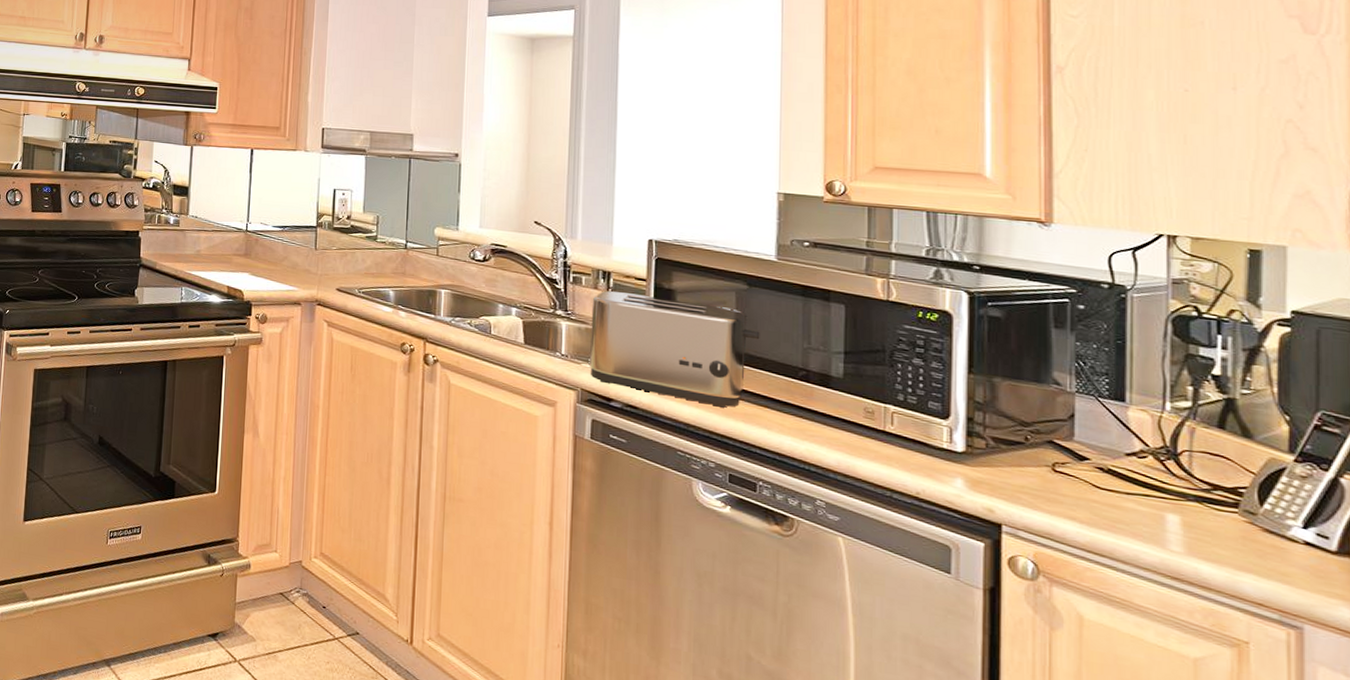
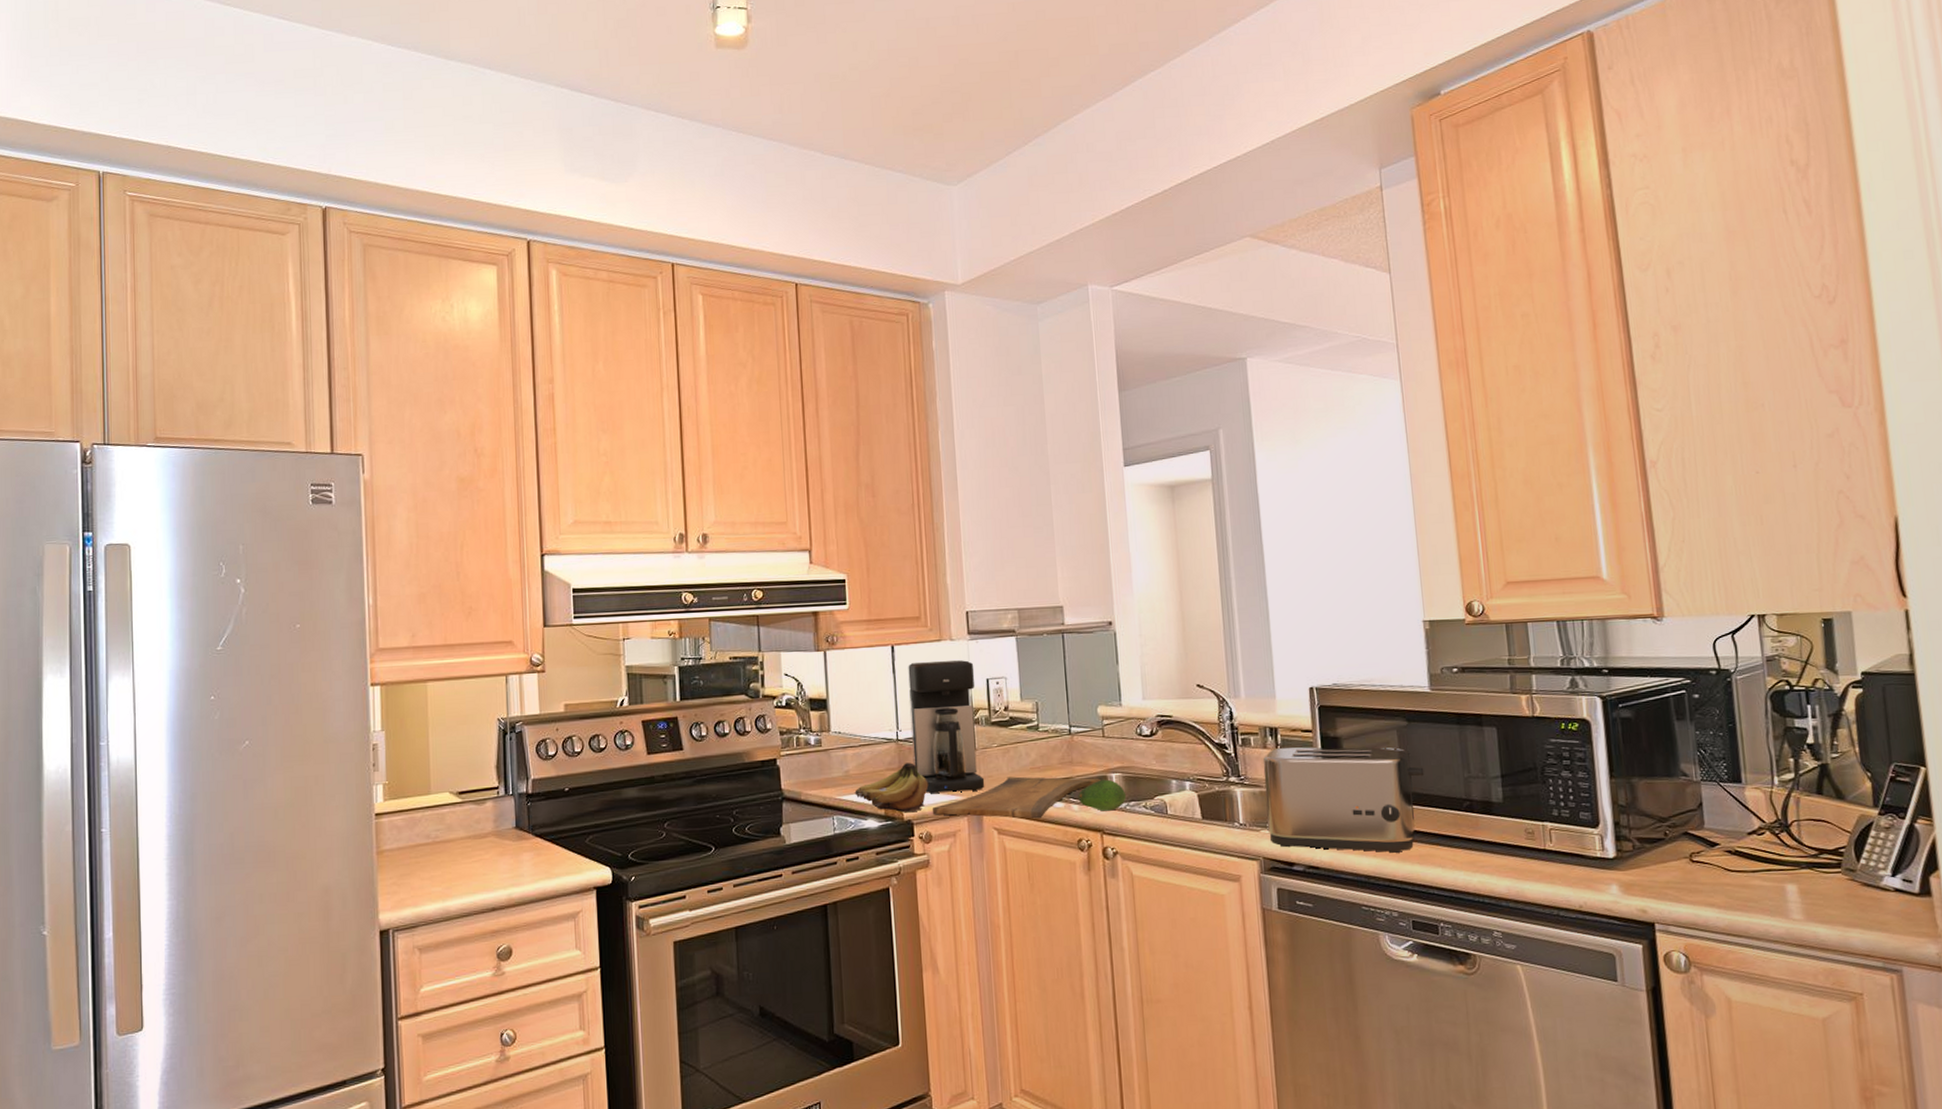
fruit: none [203,251,270,295] -> present [855,762,929,813]
coffee maker: none [258,166,323,285] -> present [908,660,985,793]
cutting board: none [270,277,430,319] -> present [932,776,1100,819]
fruit: none [406,293,453,323] -> present [1078,779,1127,811]

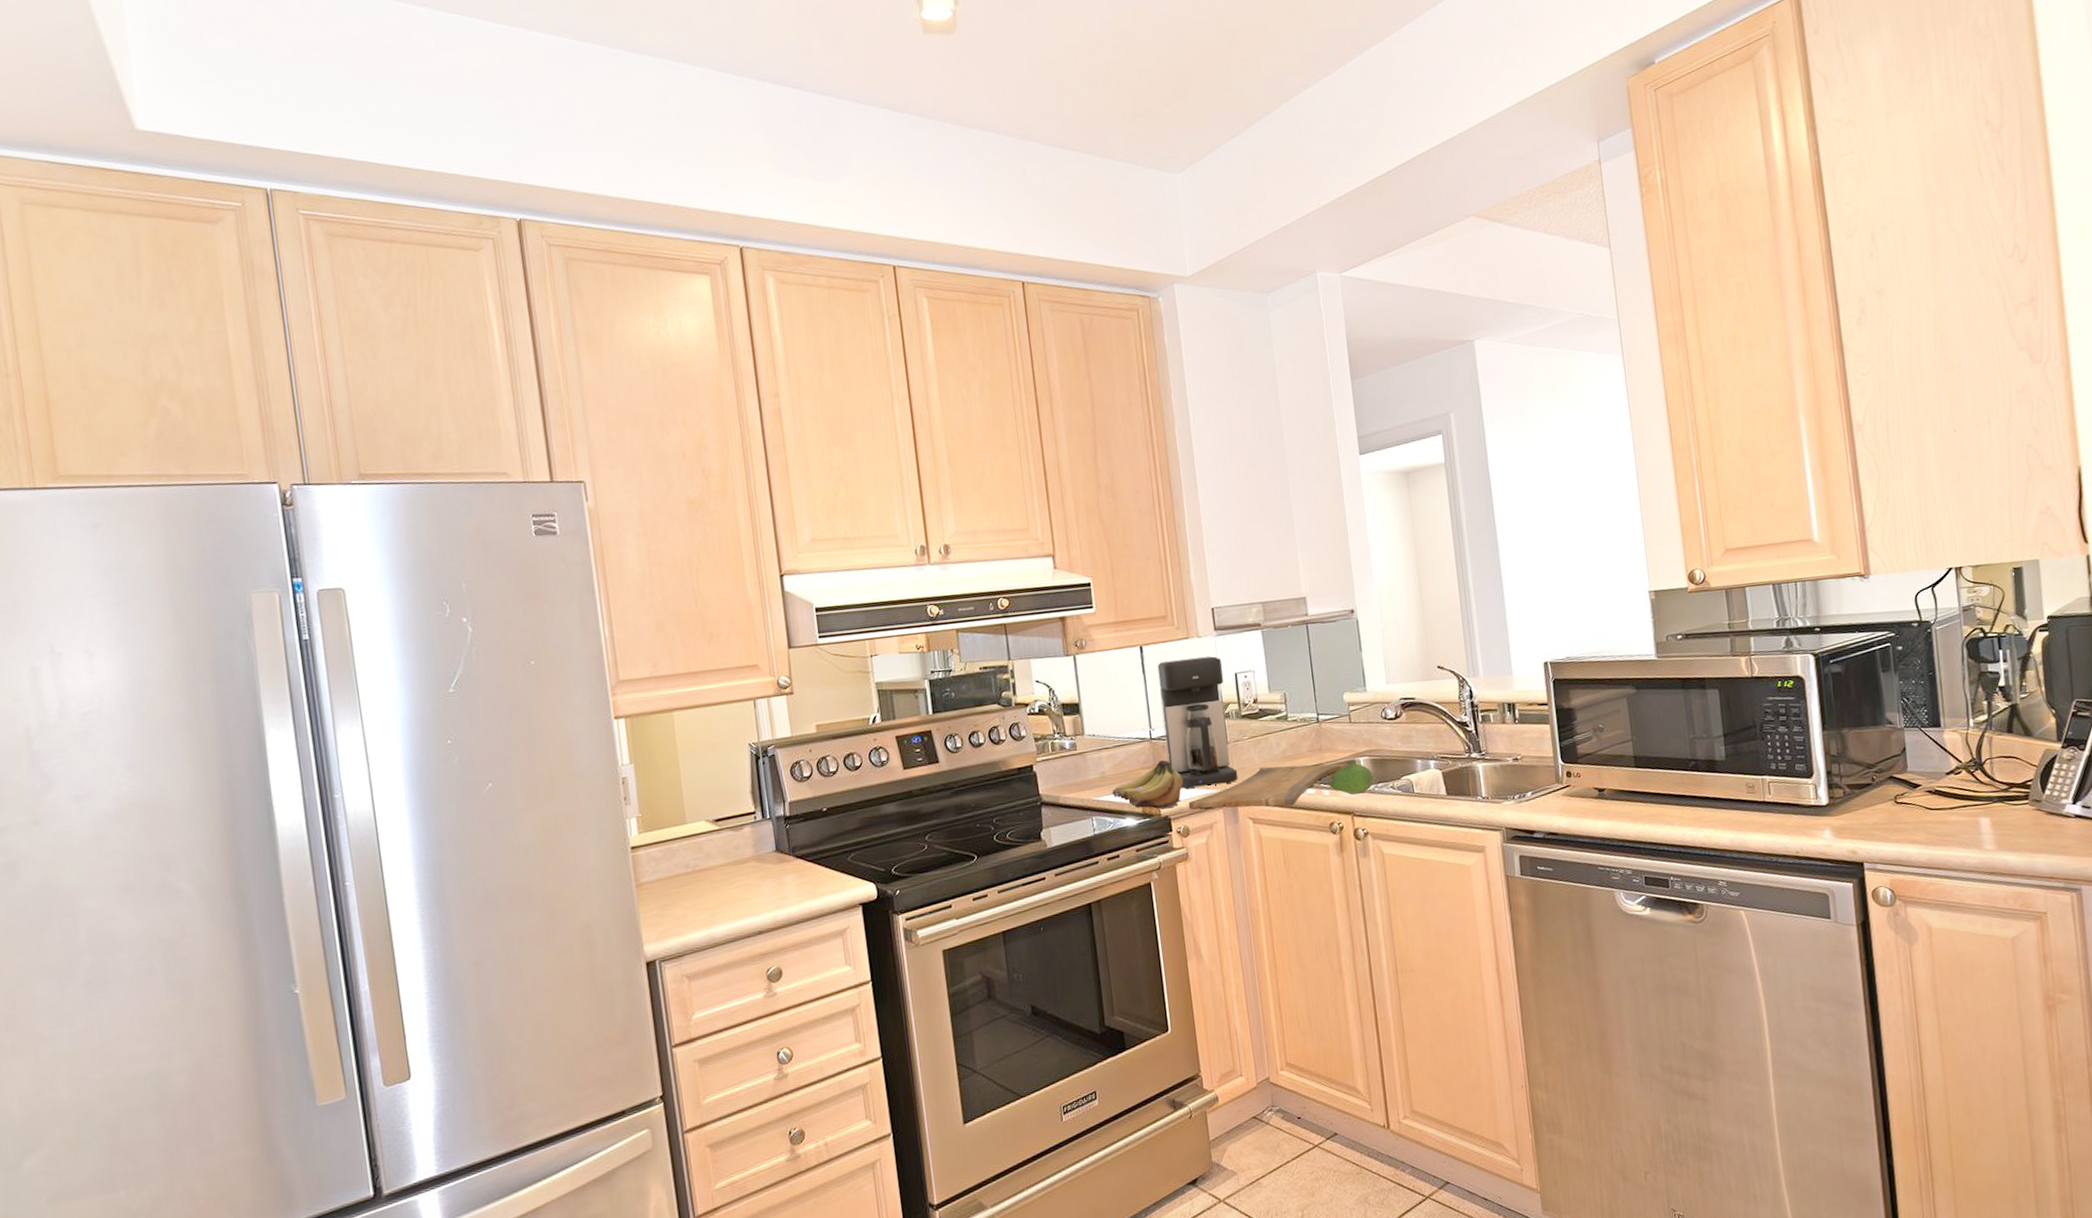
toaster: present [1263,747,1424,853] -> none [1502,715,1653,818]

